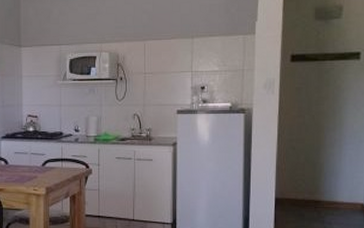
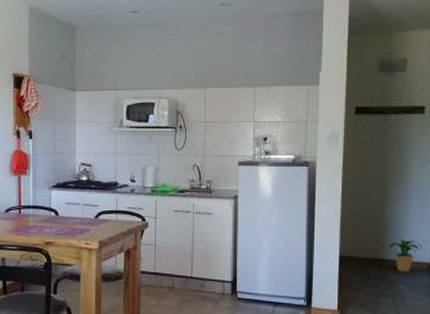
potted plant: none [323,181,356,213] -> present [388,239,422,272]

